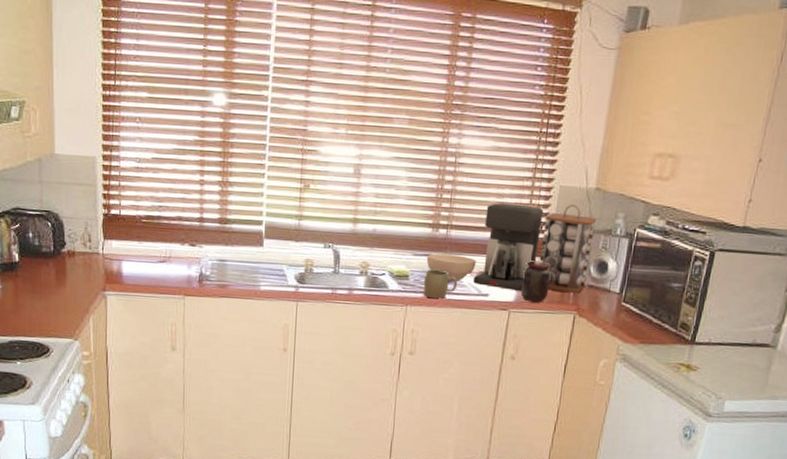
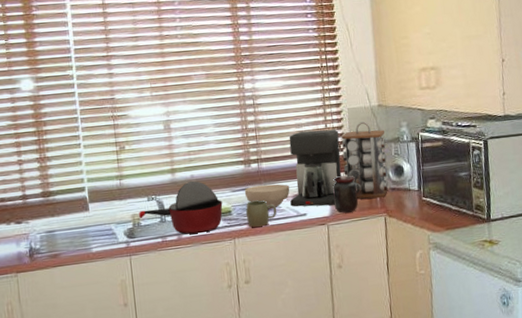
saucepan: none [313,235,401,293] -> present [139,180,223,234]

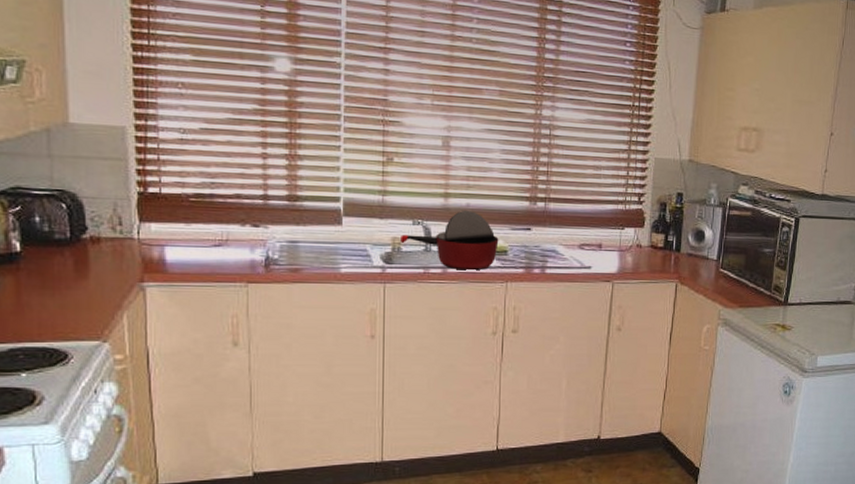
bowl: present [244,184,290,210] -> none [525,227,577,256]
mug: present [246,200,277,228] -> none [524,243,559,274]
coffee maker: present [289,129,342,207] -> none [575,175,641,262]
jar: present [332,175,358,213] -> none [623,231,652,273]
spice rack: present [342,121,389,200] -> none [639,175,692,262]

